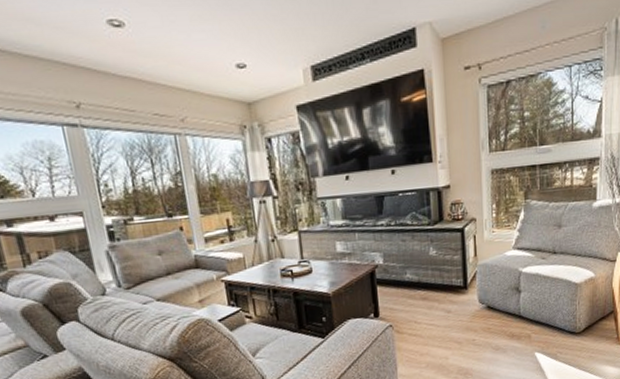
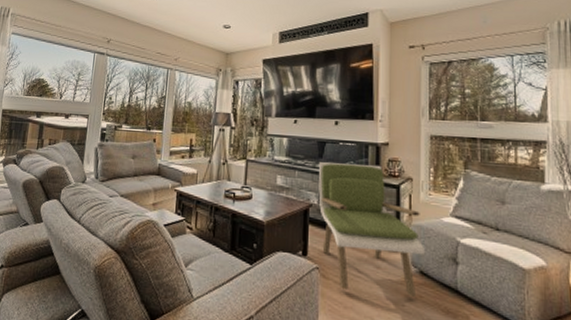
armchair: none [378,212,492,340] -> present [318,162,426,297]

